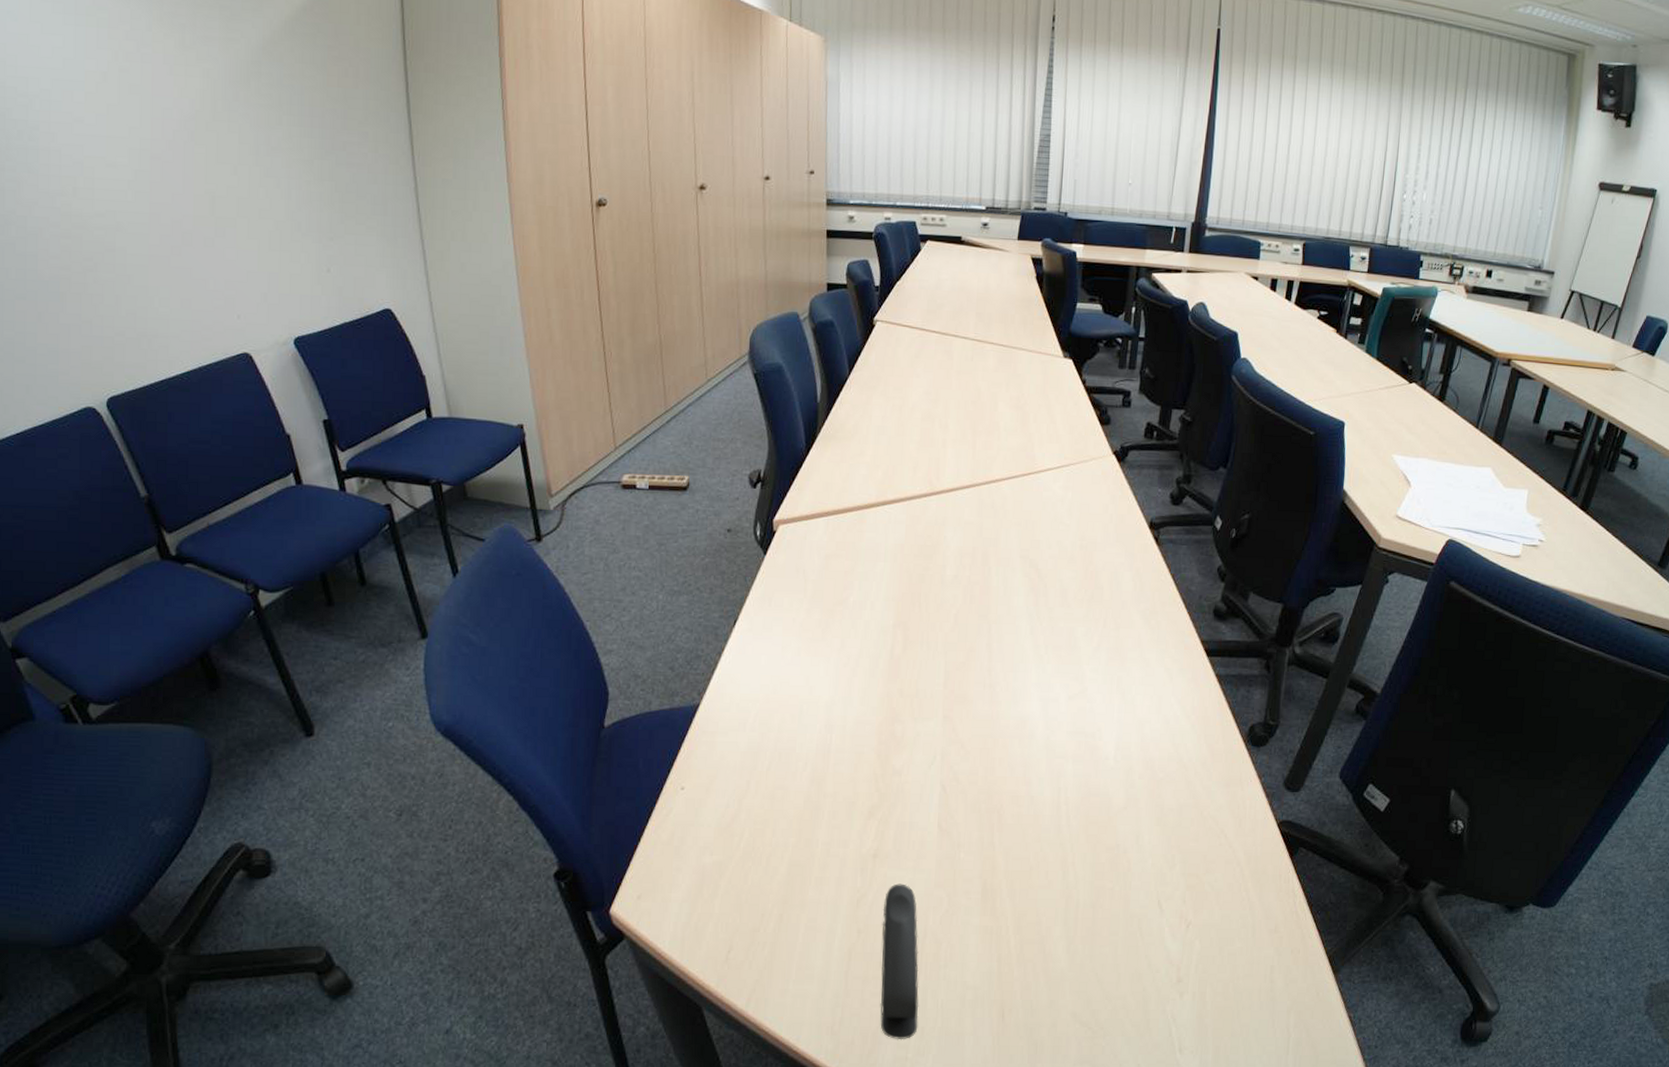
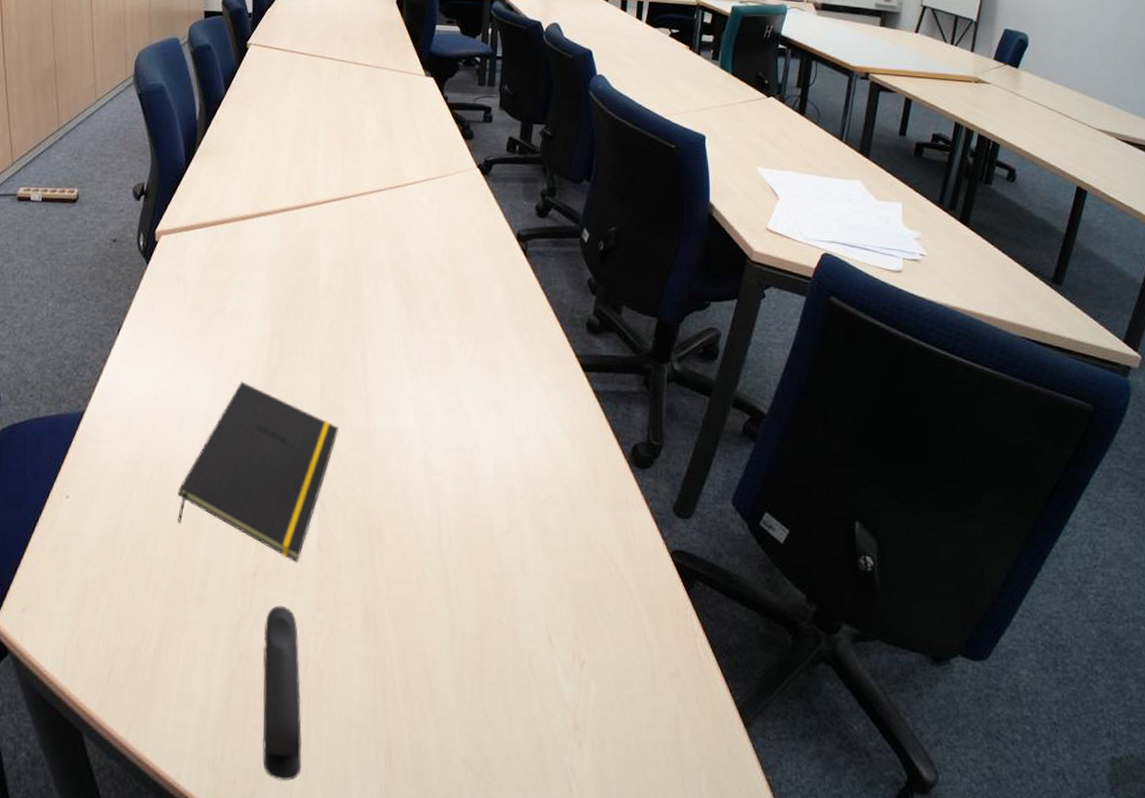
notepad: none [797,672,962,844] -> present [178,381,338,563]

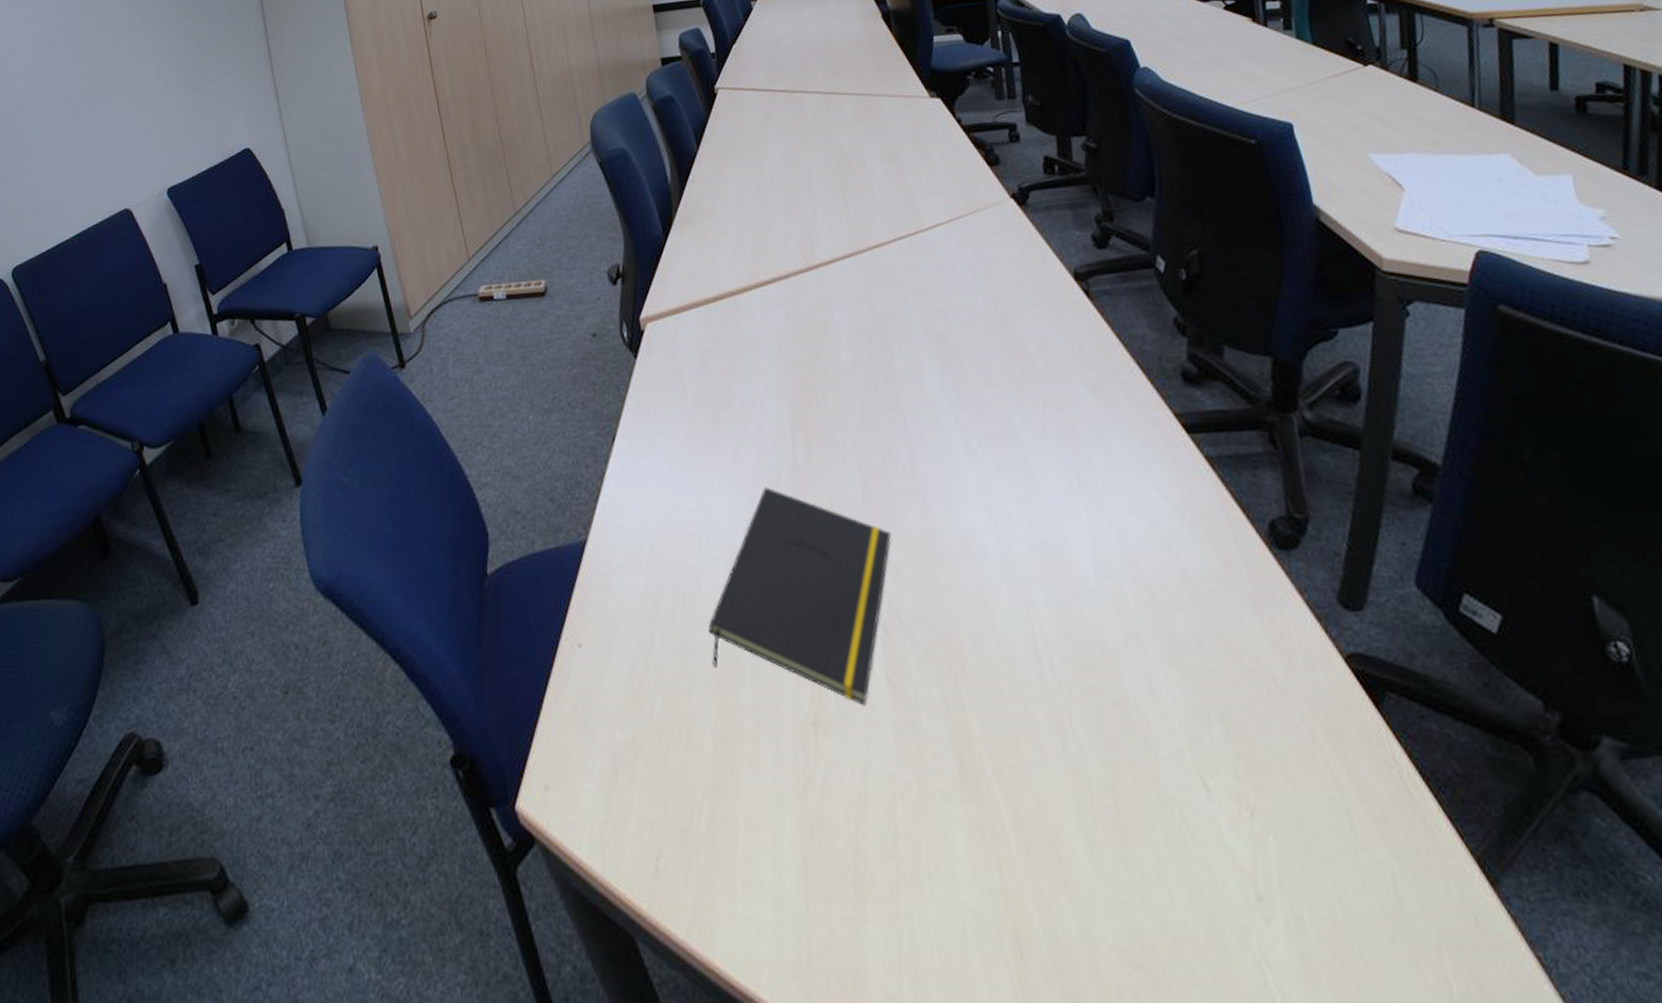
stapler: present [262,605,302,782] -> none [836,761,910,989]

